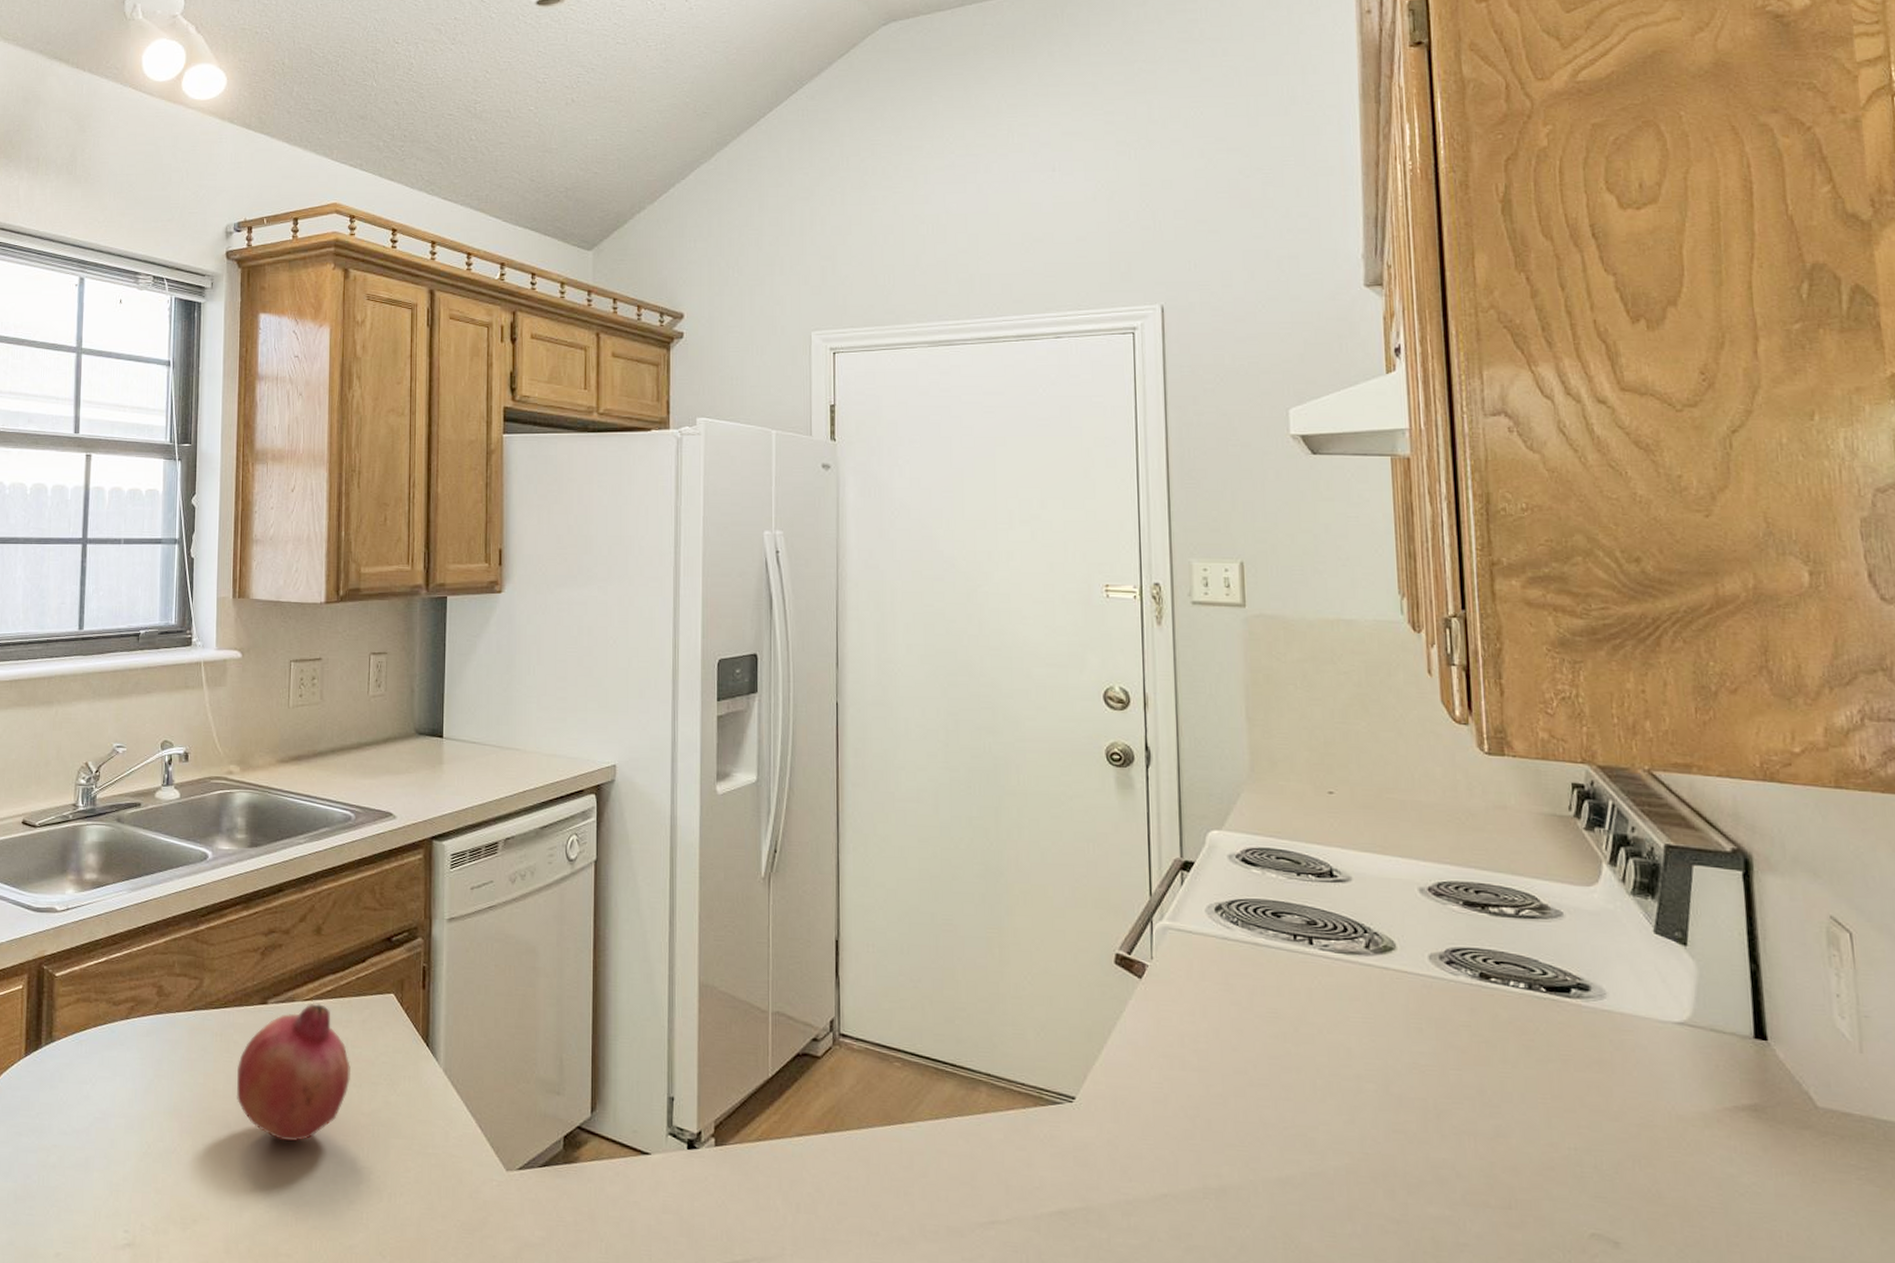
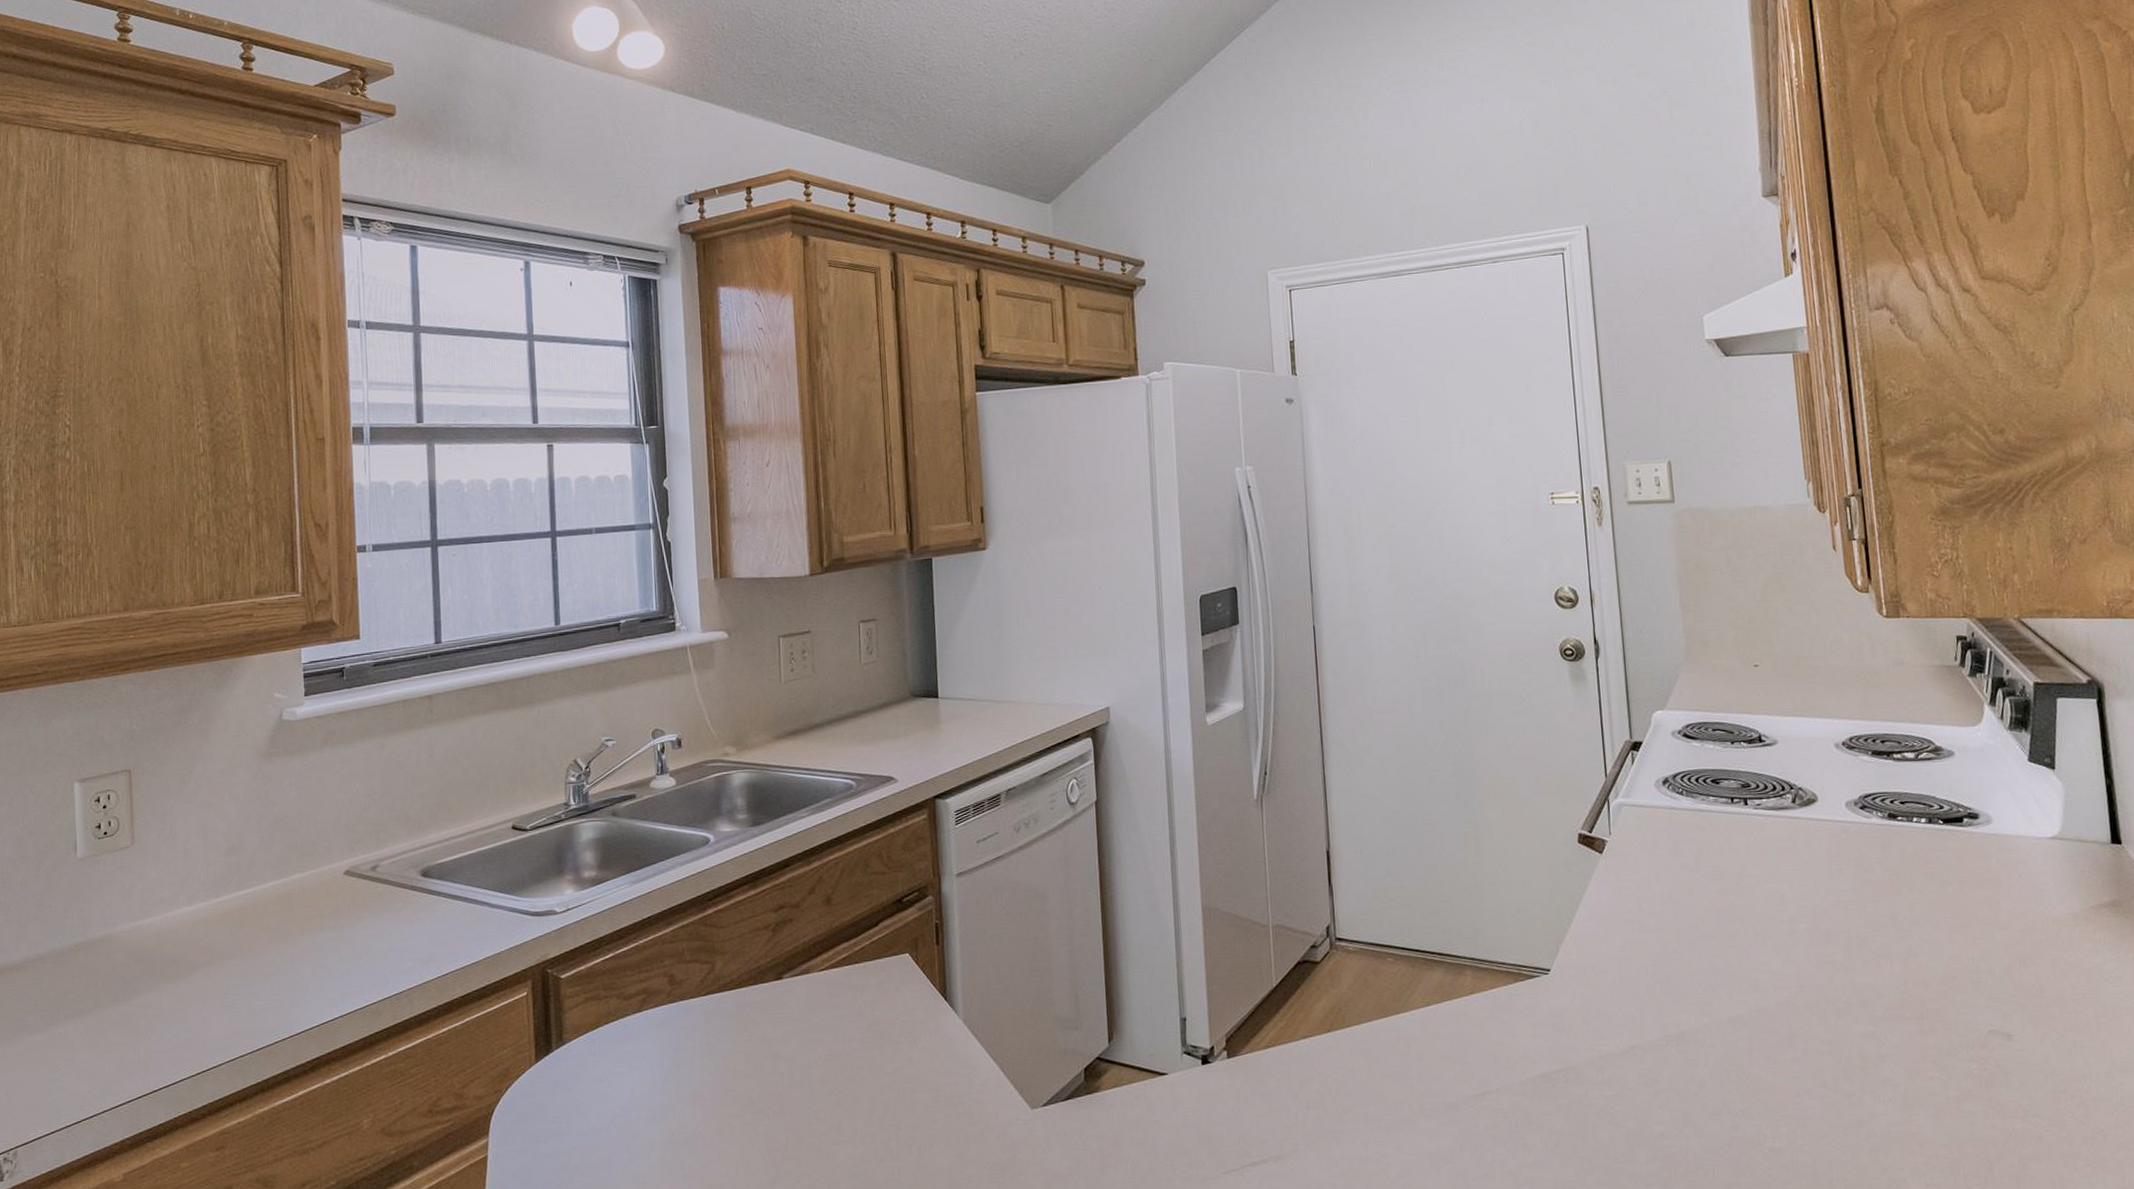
fruit: present [236,1003,350,1141] -> none [757,971,872,1110]

